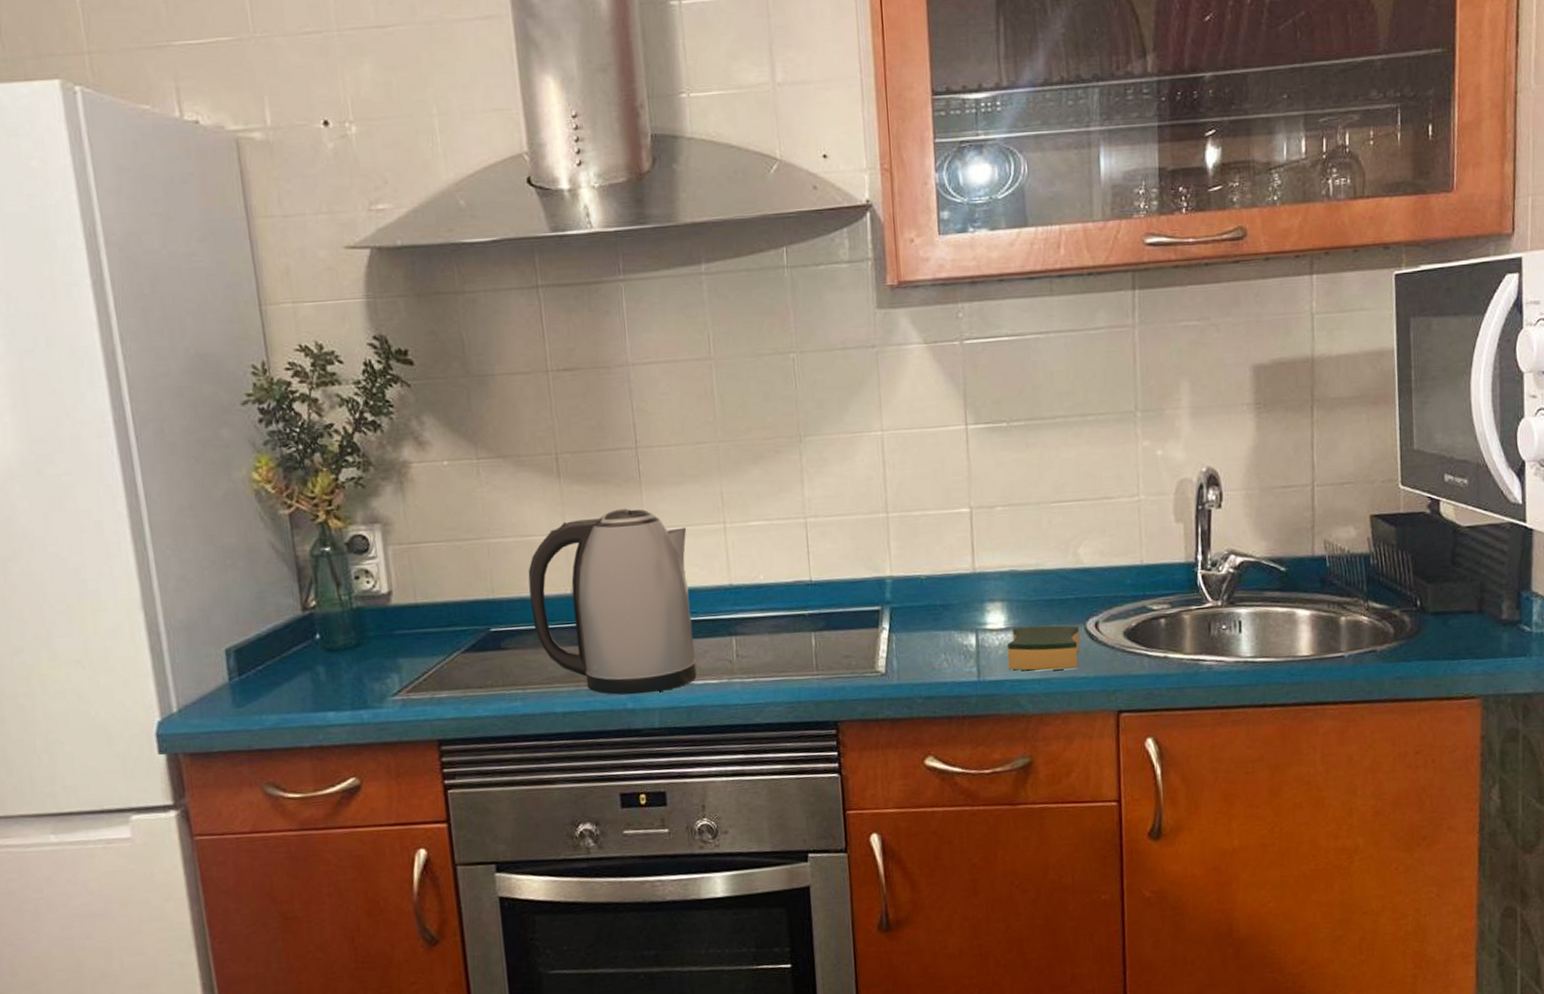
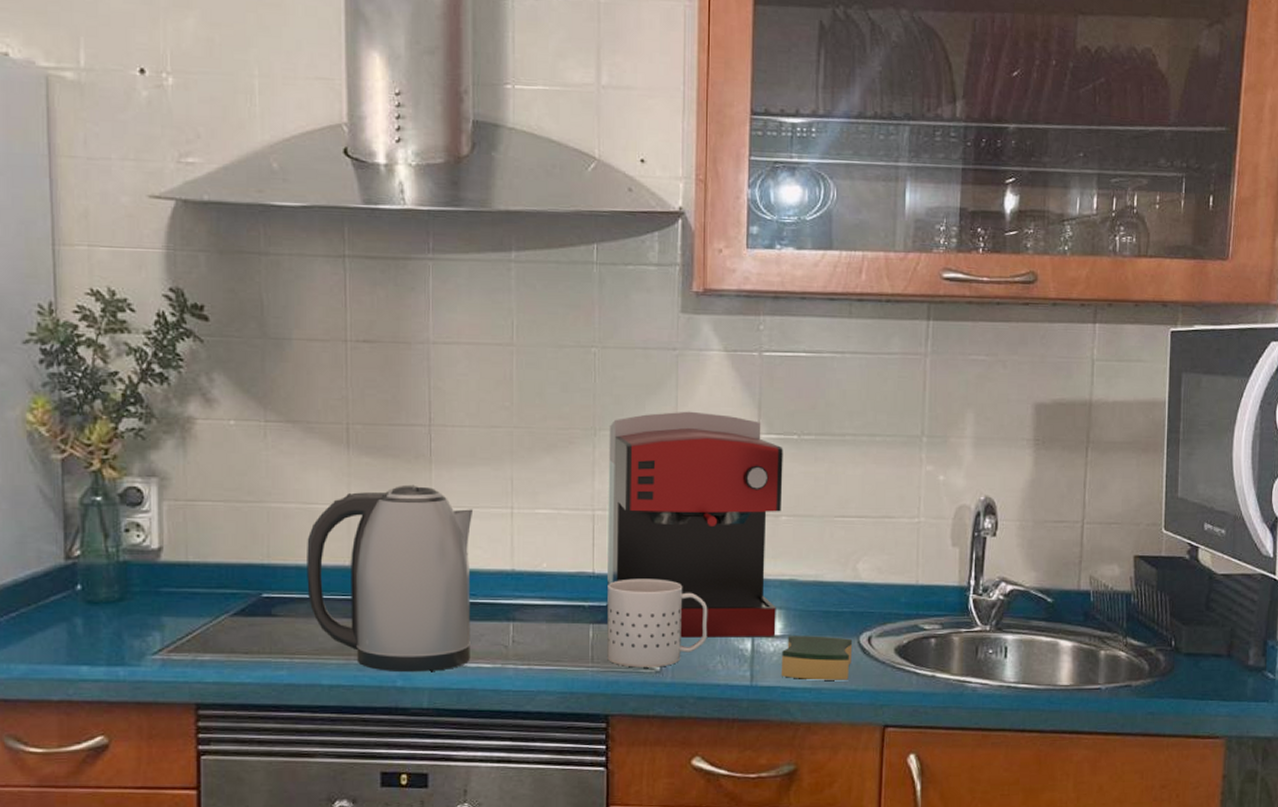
coffee maker: none [814,408,1000,639] -> present [606,411,783,638]
mug: none [826,581,931,672] -> present [607,578,708,668]

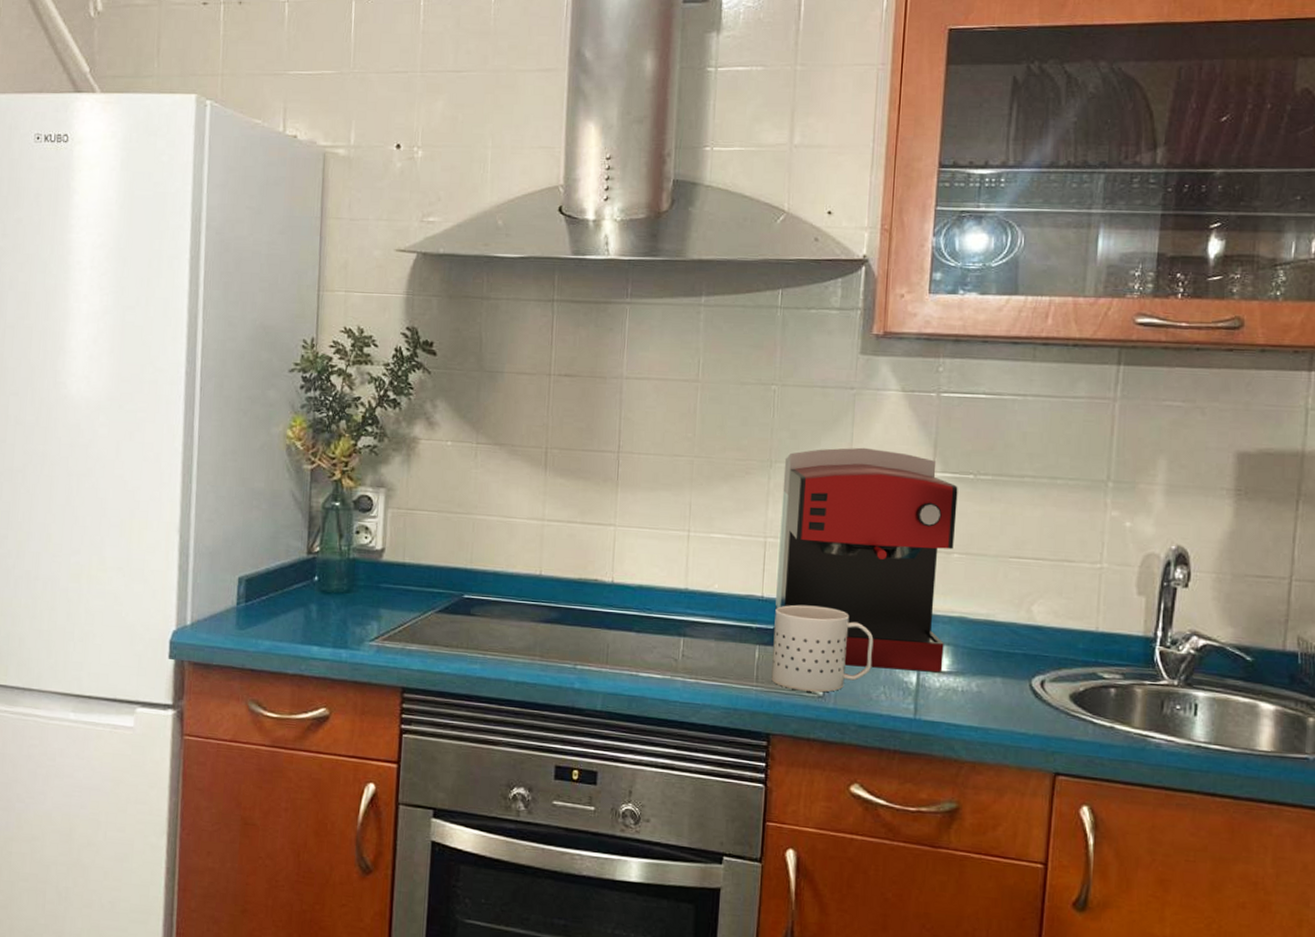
kettle: present [307,484,474,673] -> none [502,504,654,678]
sponge: present [781,636,853,680] -> none [946,673,1024,723]

